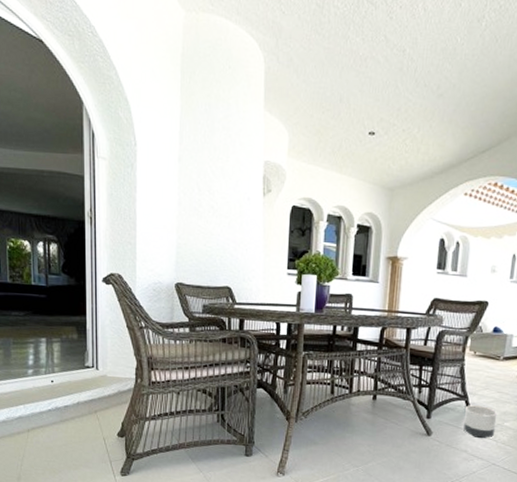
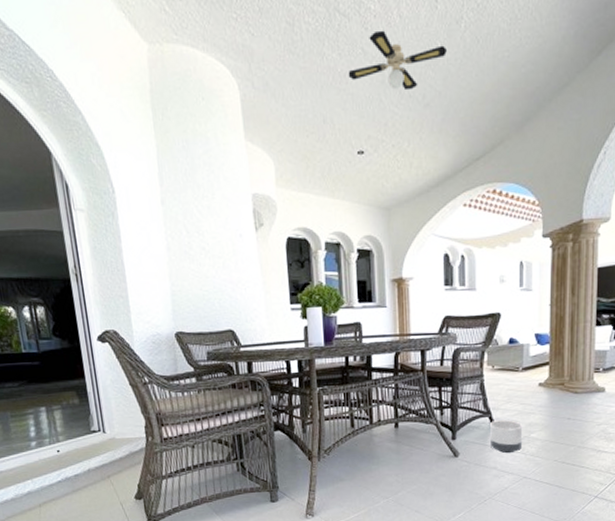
ceiling fan: none [368,20,465,80] -> present [348,30,447,91]

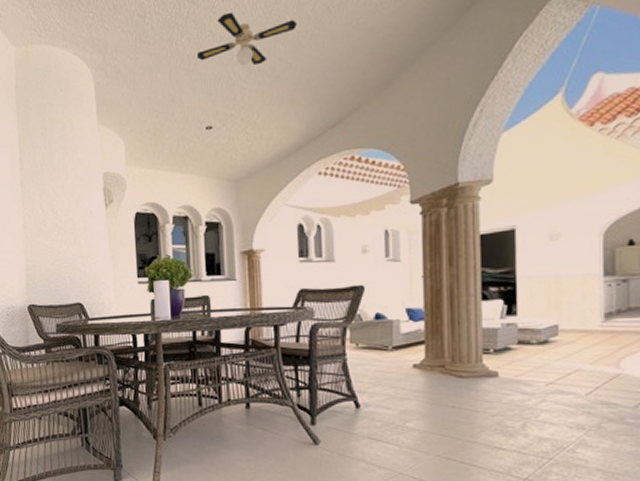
planter: present [489,420,523,454] -> none [354,405,396,444]

